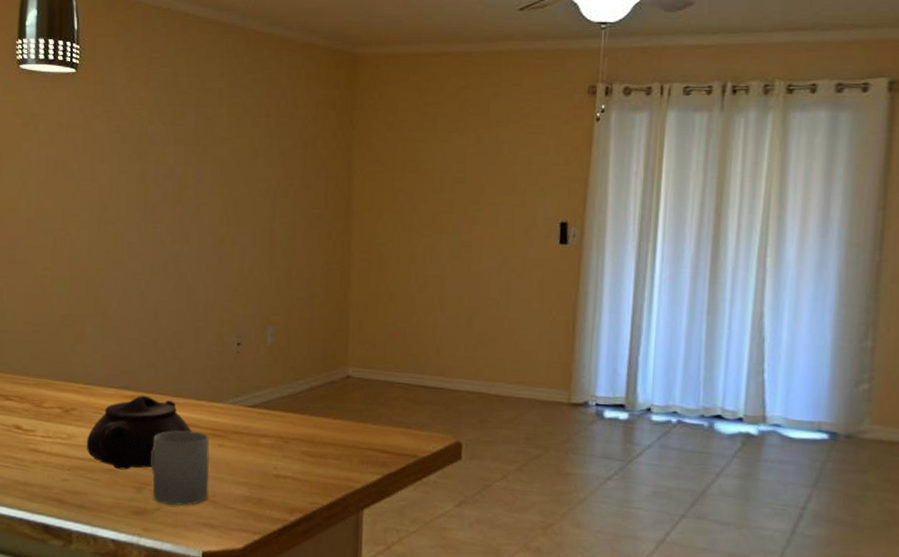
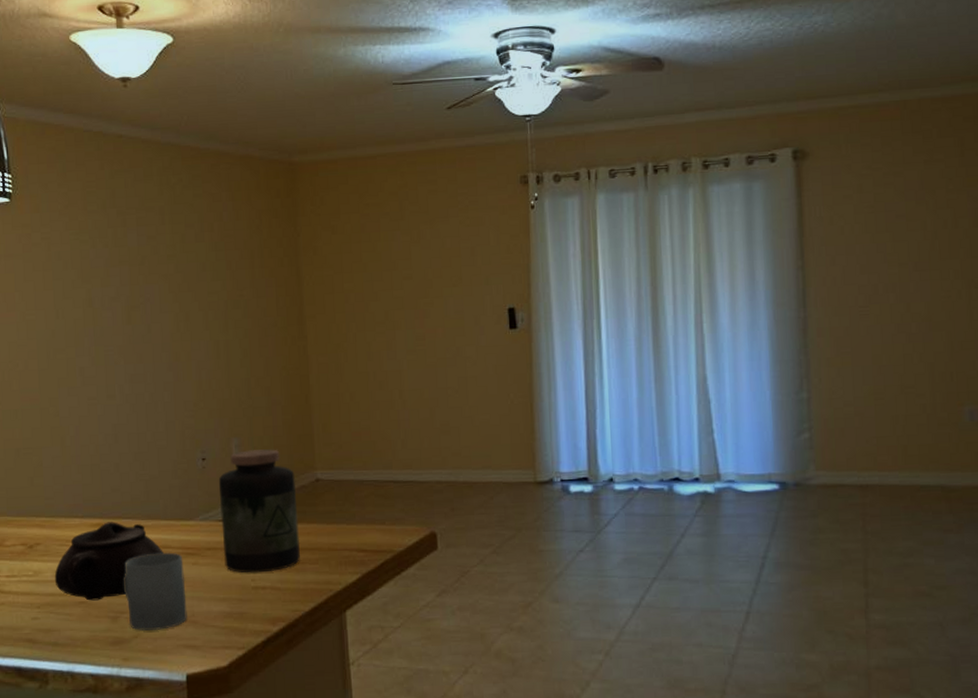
jar: none [249,340,327,462] -> present [218,449,301,573]

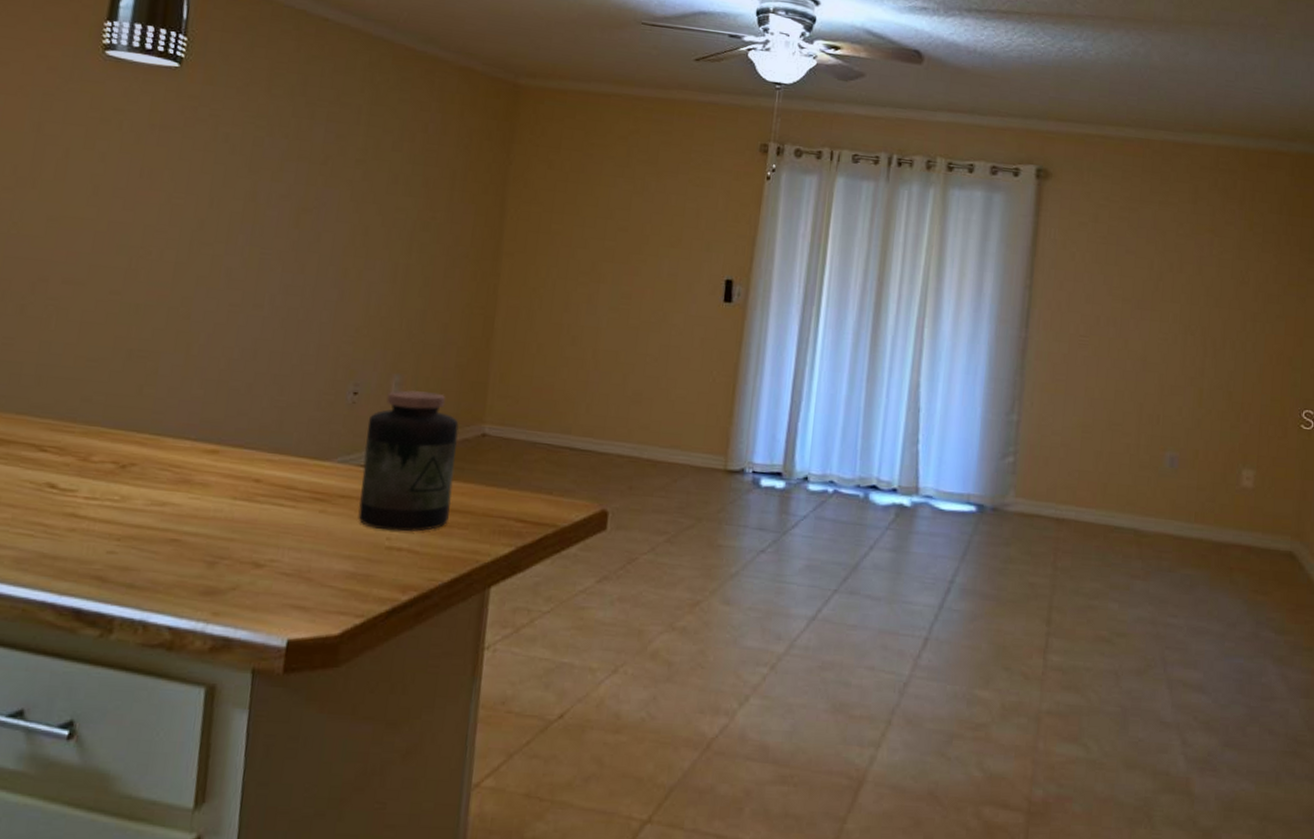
teapot: present [54,522,164,601] -> none [145,449,287,541]
mug: present [123,552,187,631] -> none [229,492,309,584]

